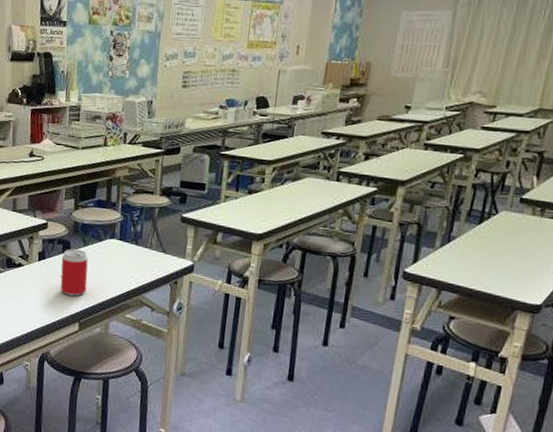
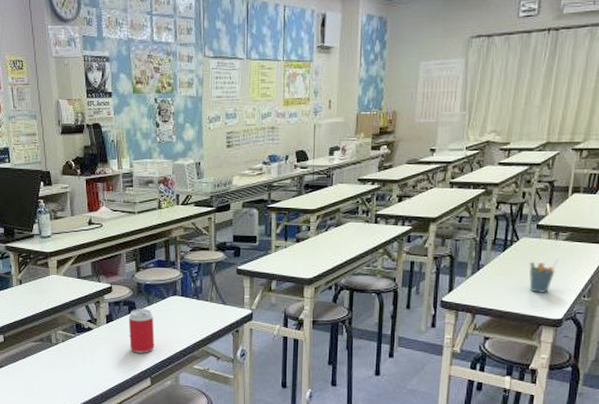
pen holder: none [506,238,543,275] -> present [529,259,559,294]

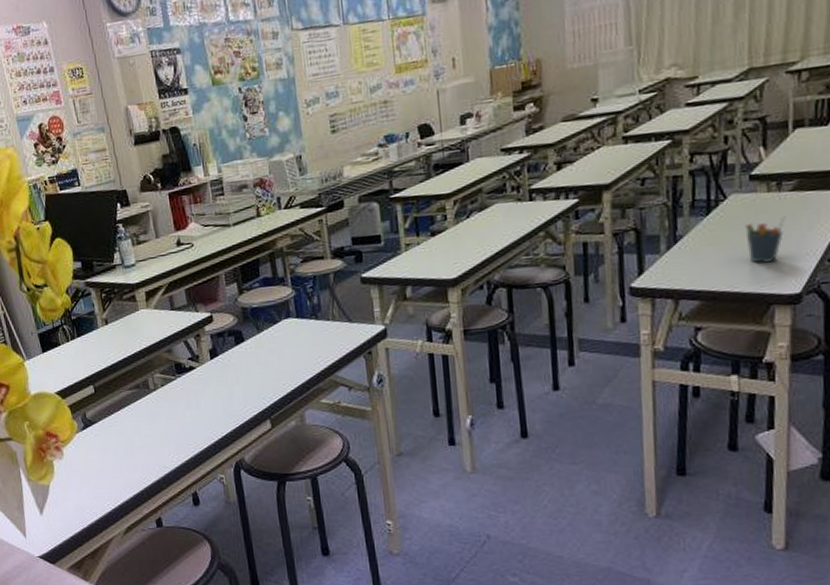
beverage can: present [128,309,155,353] -> none [235,337,271,391]

